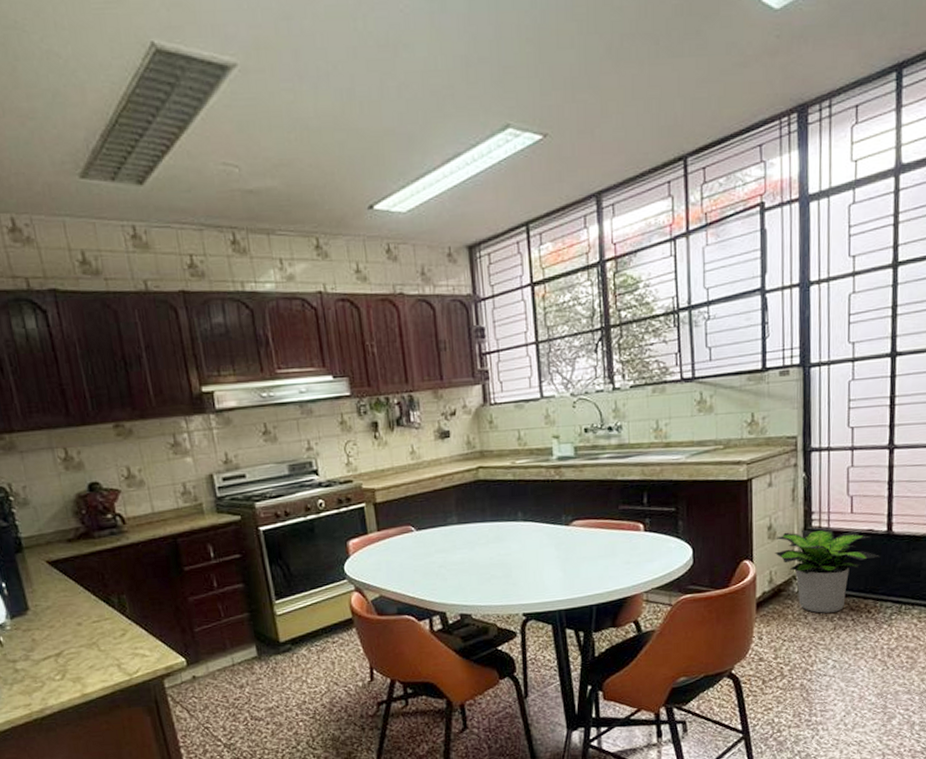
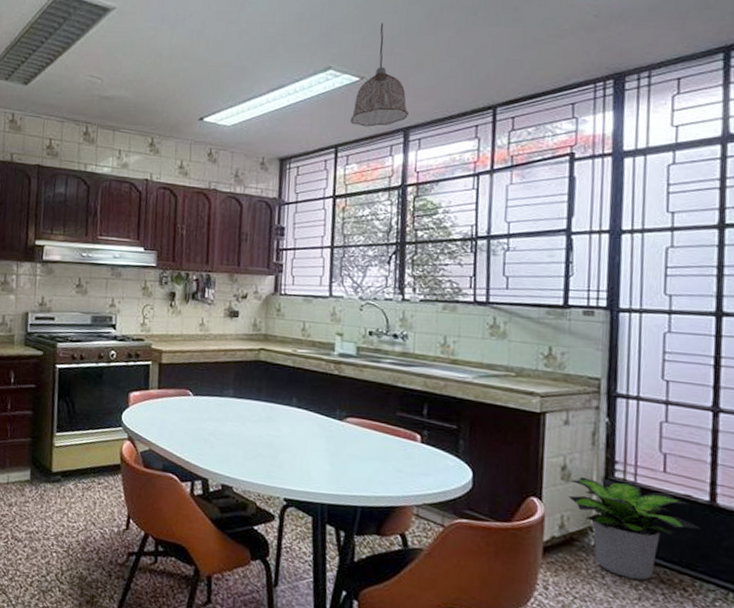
pendant lamp: none [538,62,599,196] -> present [350,23,408,127]

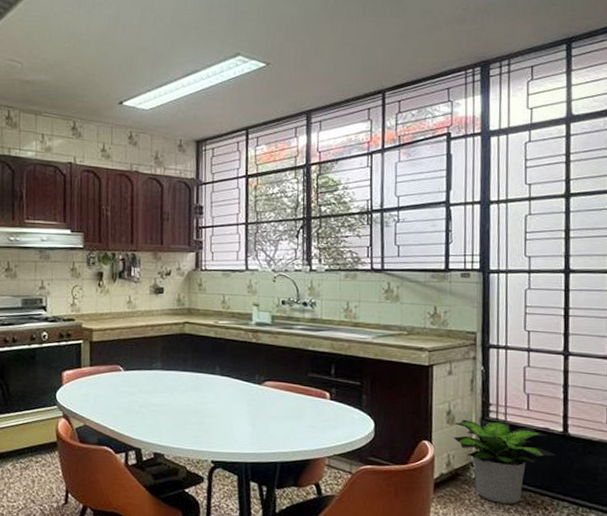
pendant lamp: present [350,23,408,127] -> none [259,12,310,110]

